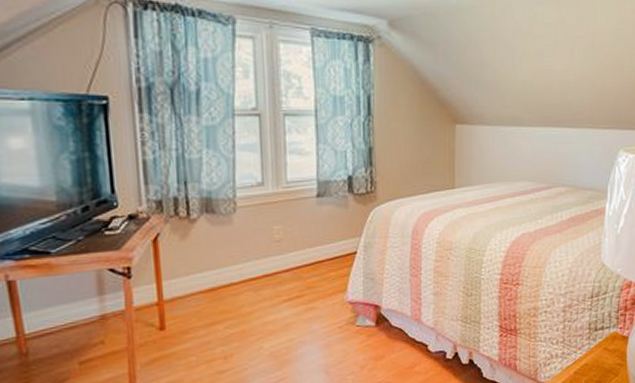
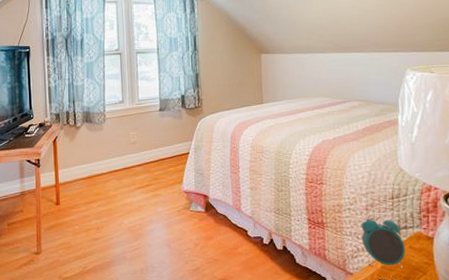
alarm clock: none [556,313,600,373] -> present [361,212,405,269]

